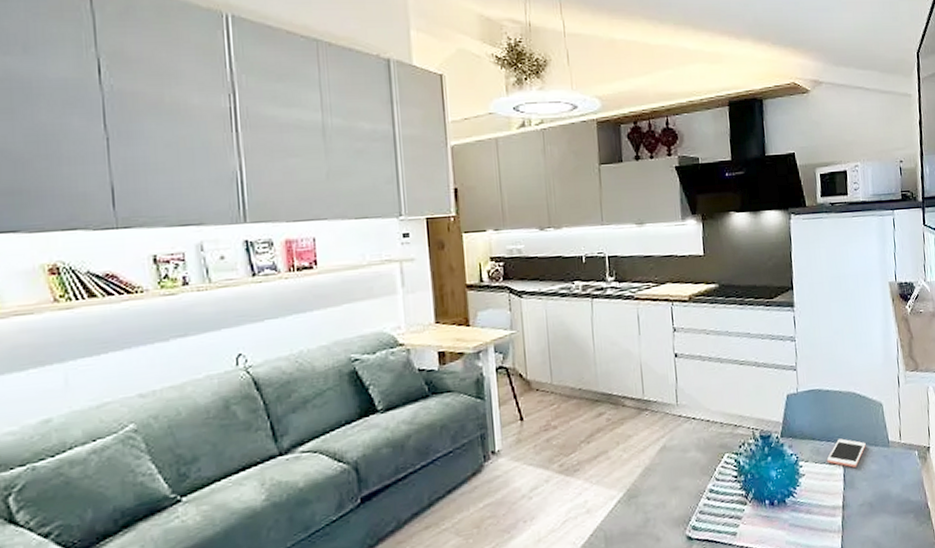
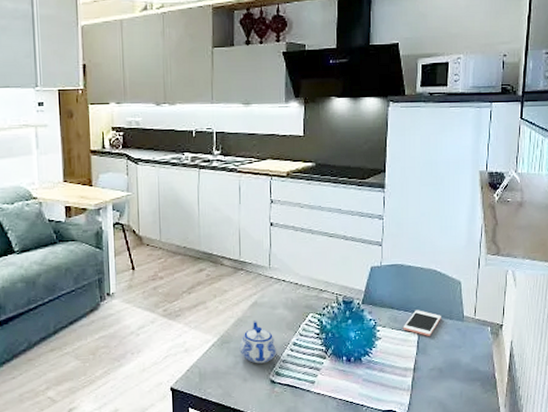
teapot: none [649,467,693,519] -> present [239,320,277,364]

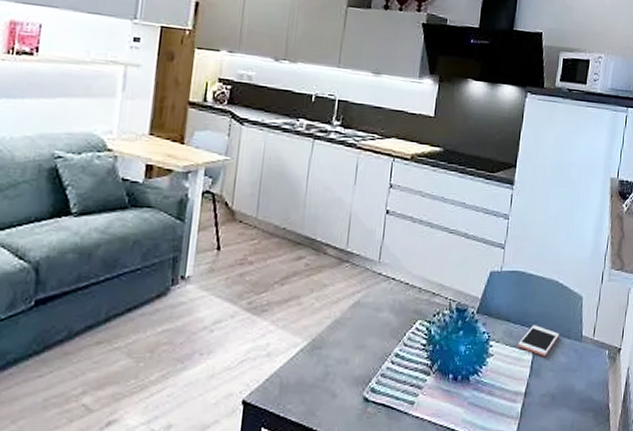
teapot: present [239,320,277,364] -> none [332,324,377,377]

